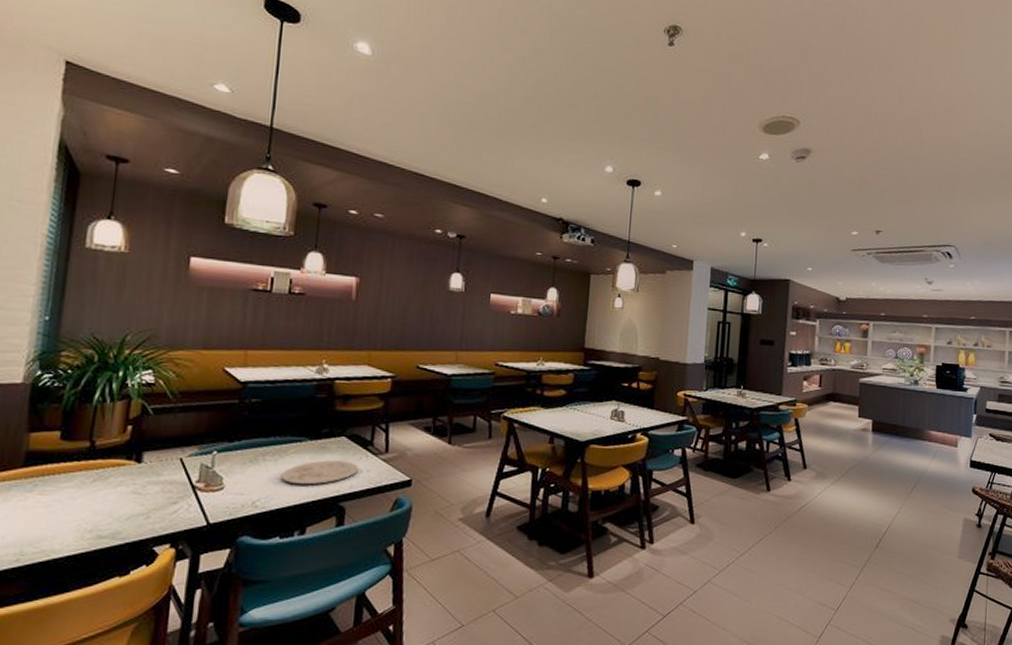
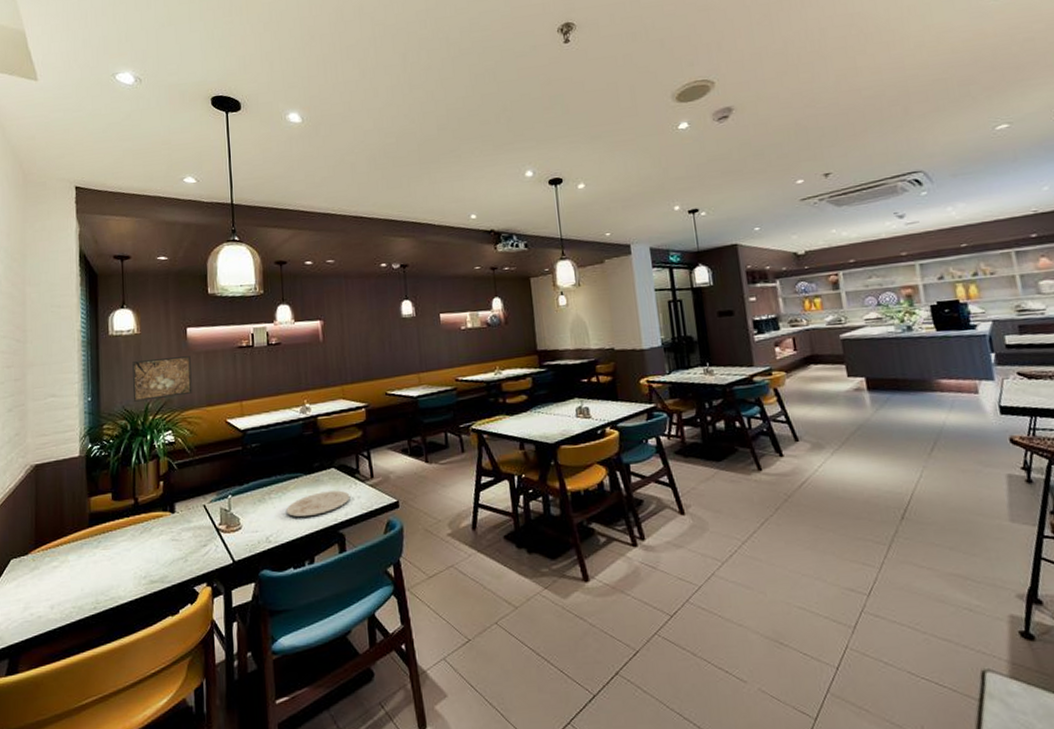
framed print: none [106,284,190,332] -> present [132,356,192,402]

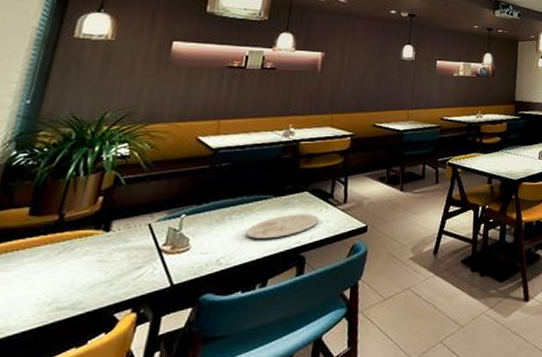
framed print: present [132,356,192,402] -> none [86,68,171,110]

